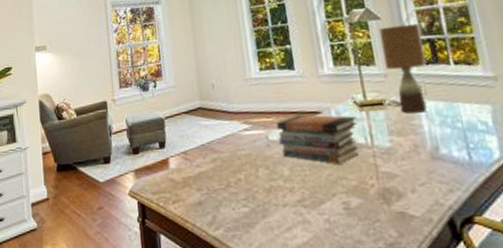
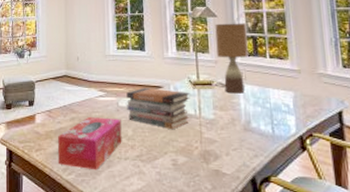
tissue box: none [198,155,278,222] -> present [58,116,122,170]

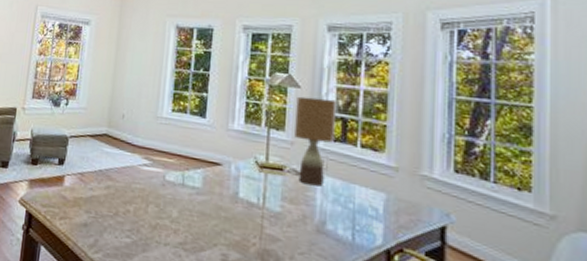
tissue box: present [58,116,122,170] -> none [85,187,166,253]
book stack: present [126,87,190,130] -> none [175,161,255,218]

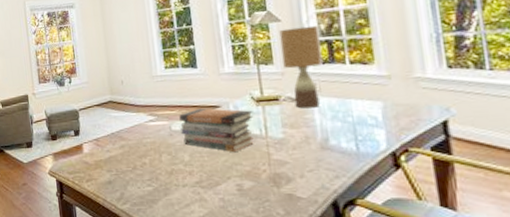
book stack: none [175,161,255,218] -> present [179,108,254,153]

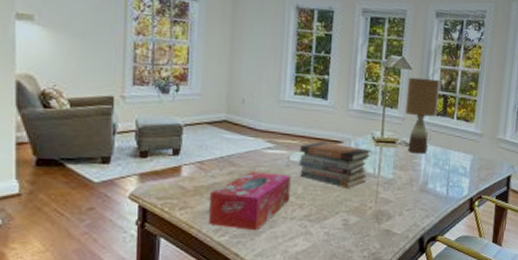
tissue box: none [108,143,179,199] -> present [209,171,291,231]

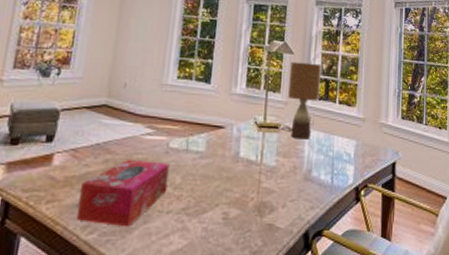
book stack: present [299,141,372,189] -> none [178,126,254,178]

